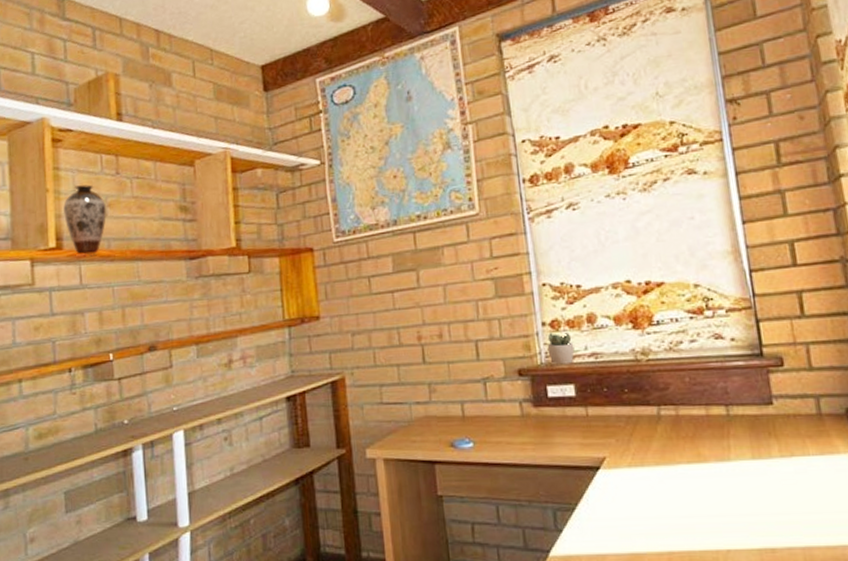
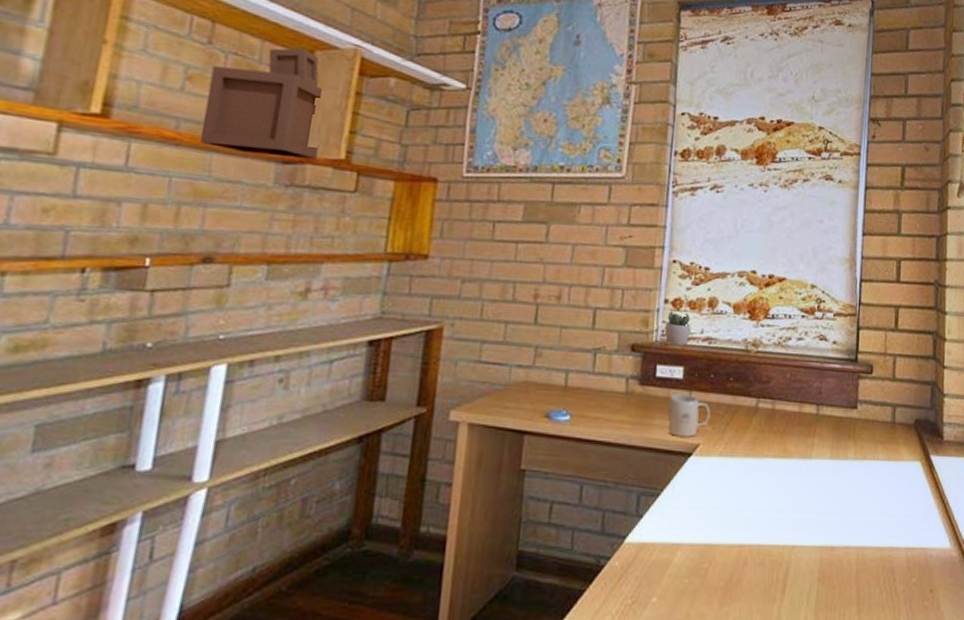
decorative vase: present [63,184,106,256] -> none [120,45,185,134]
wooden crate: none [123,161,215,257] -> present [199,48,325,159]
mug: none [566,410,612,452] -> present [668,394,711,437]

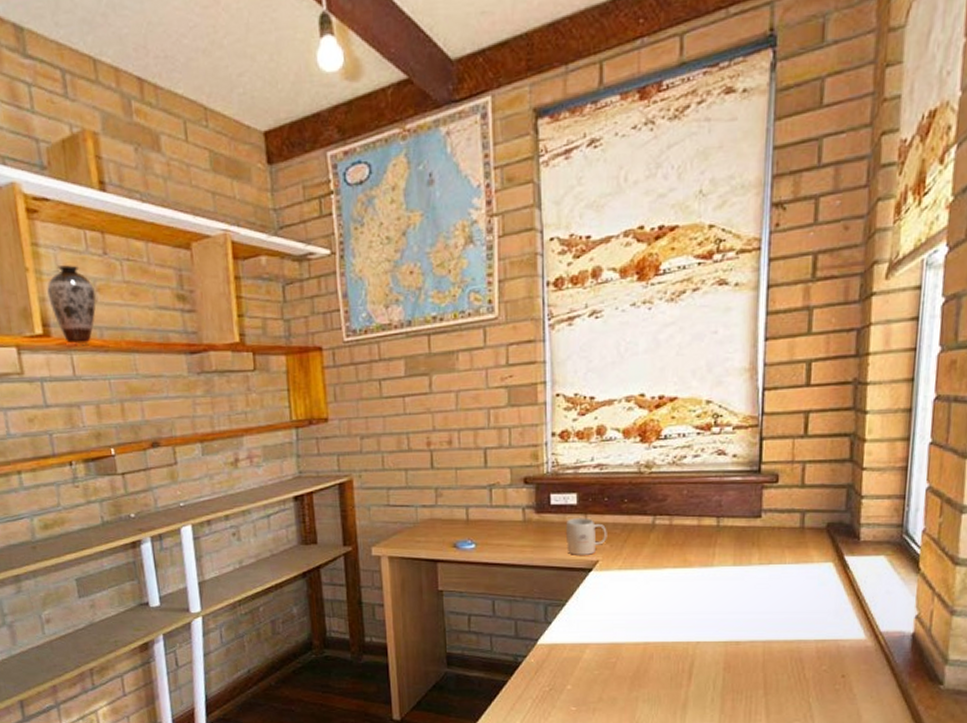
decorative vase: none [120,45,185,134] -> present [47,265,96,345]
wooden crate: present [199,48,325,159] -> none [113,242,217,350]
succulent plant: present [664,311,692,346] -> none [554,443,581,474]

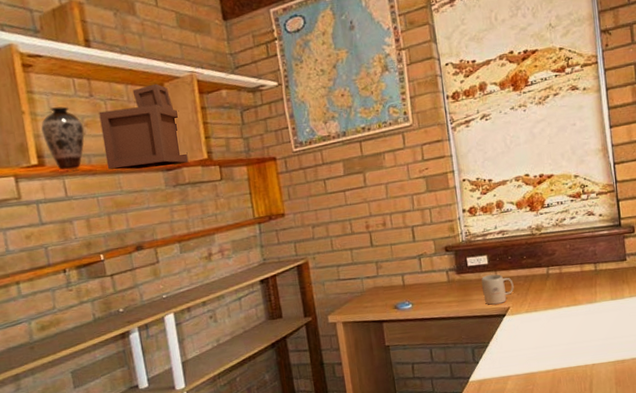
wooden crate: none [113,242,217,350] -> present [99,83,189,170]

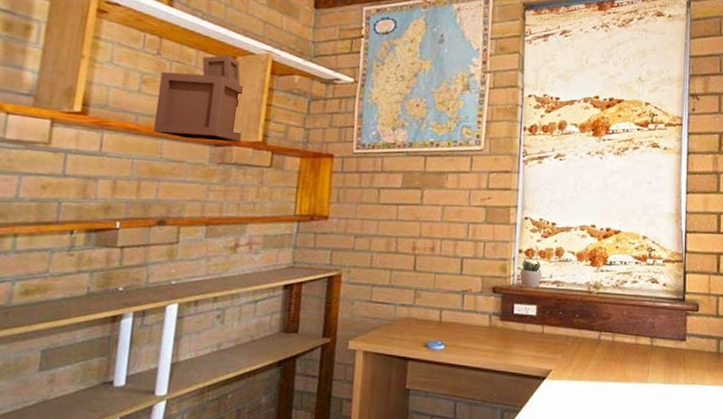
decorative vase: present [41,106,85,171] -> none [94,58,141,126]
succulent plant: none [466,216,487,242] -> present [520,259,542,288]
mug: present [481,274,514,305] -> none [525,328,560,364]

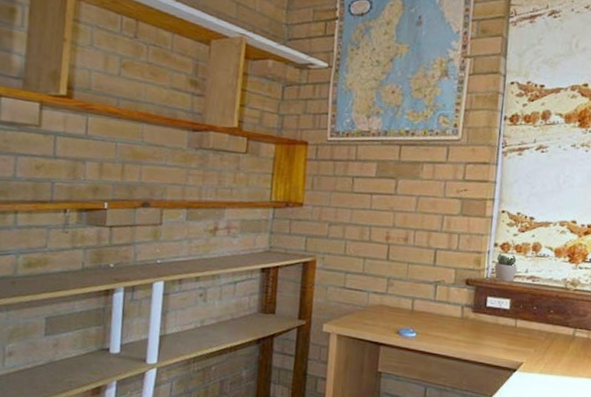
wooden crate: present [153,55,245,142] -> none [133,38,220,127]

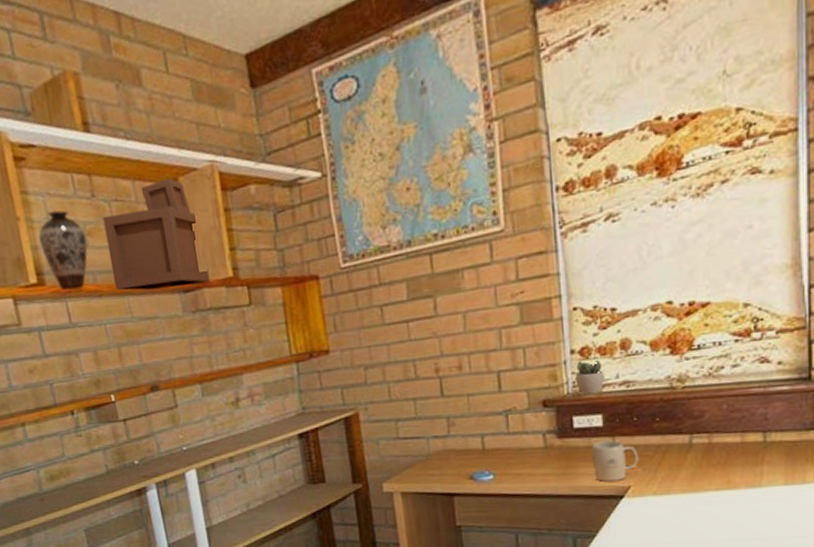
decorative vase: none [77,41,120,110] -> present [38,210,88,292]
wooden crate: none [133,38,220,127] -> present [102,178,210,291]
mug: none [496,321,533,357] -> present [592,440,639,482]

